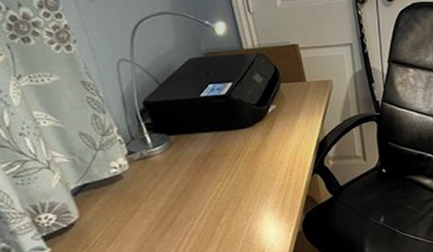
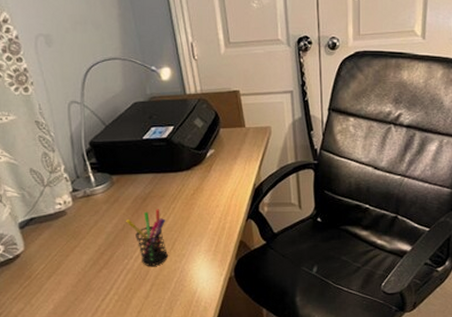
pen holder: none [187,168,234,226] -> present [126,209,168,266]

